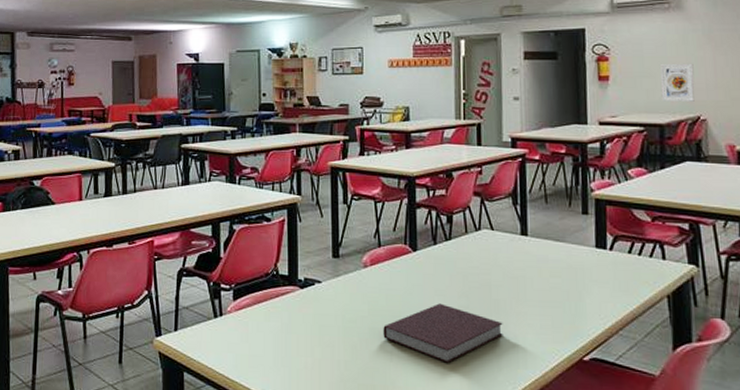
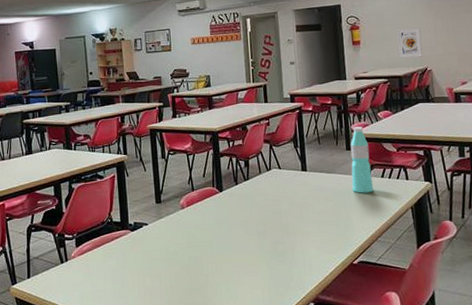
notebook: present [383,303,503,363] -> none [200,231,293,278]
water bottle: none [587,185,616,272] -> present [350,127,373,193]

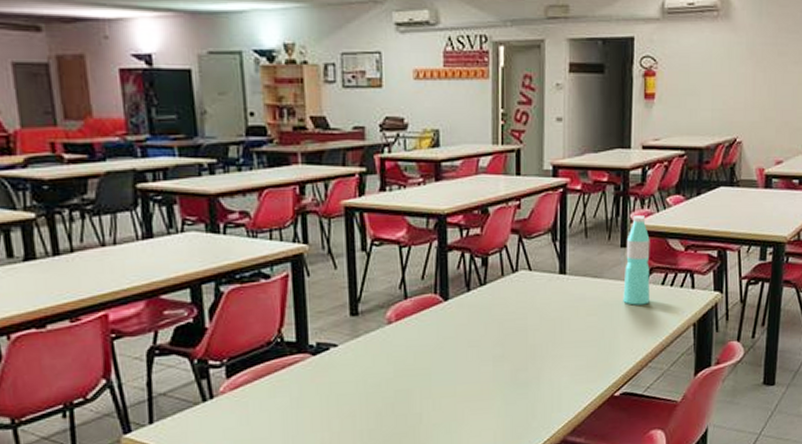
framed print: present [397,27,423,58] -> none [703,80,735,122]

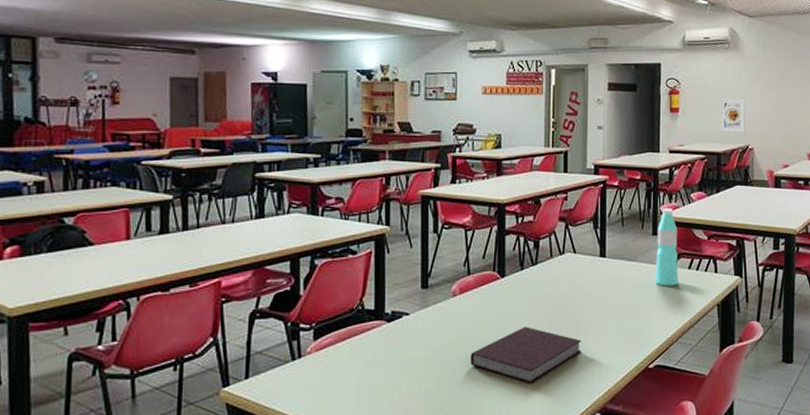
notebook: none [411,355,539,417] -> present [470,326,582,383]
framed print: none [703,80,735,122] -> present [719,98,746,132]

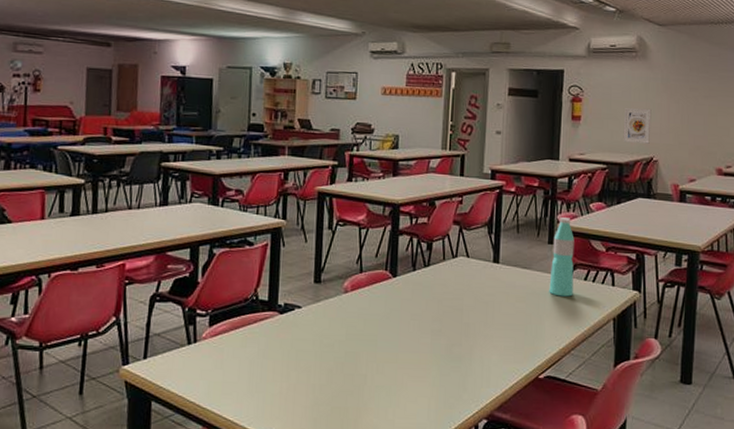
notebook: present [470,326,582,383] -> none [359,327,471,384]

